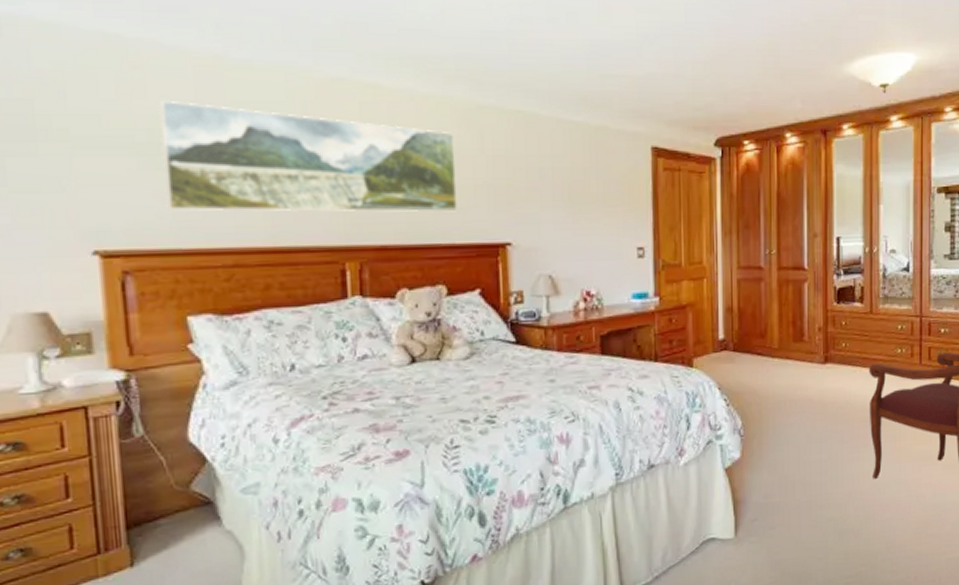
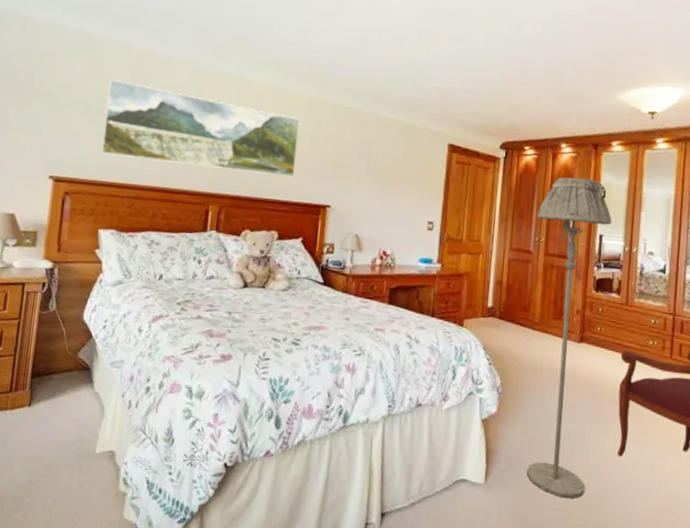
floor lamp: none [764,172,849,535] -> present [526,177,612,498]

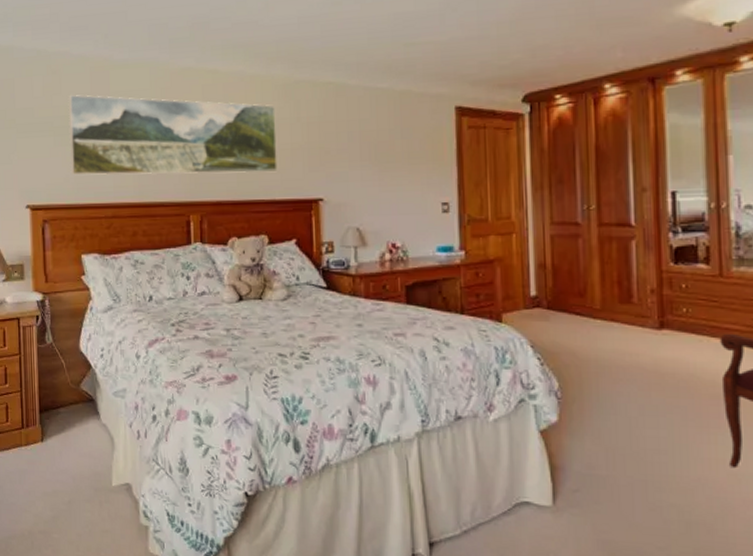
floor lamp: present [526,177,612,498] -> none [581,122,688,521]

